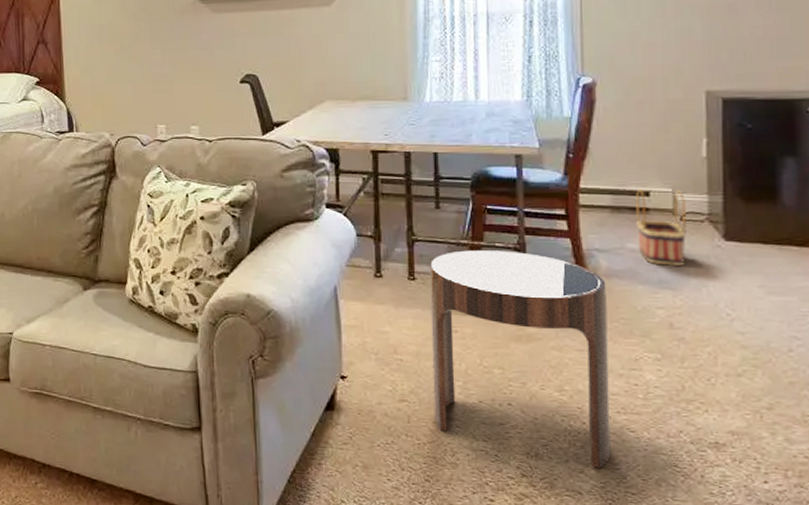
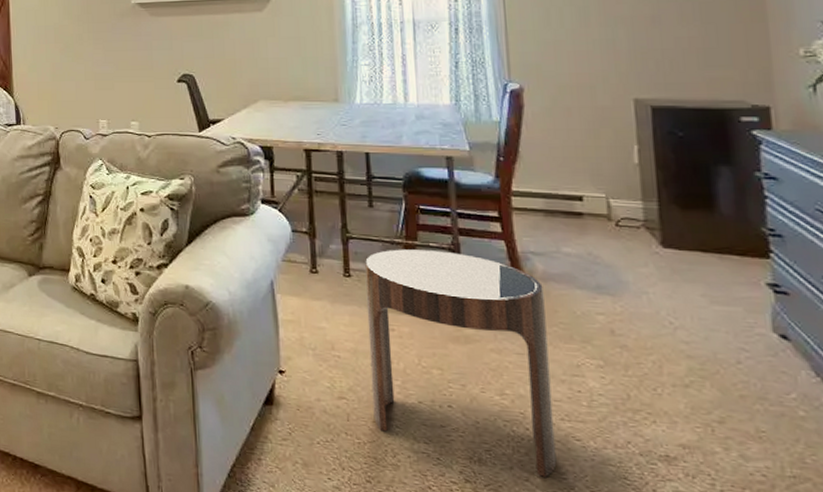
basket: present [636,189,687,266] -> none [569,193,623,272]

